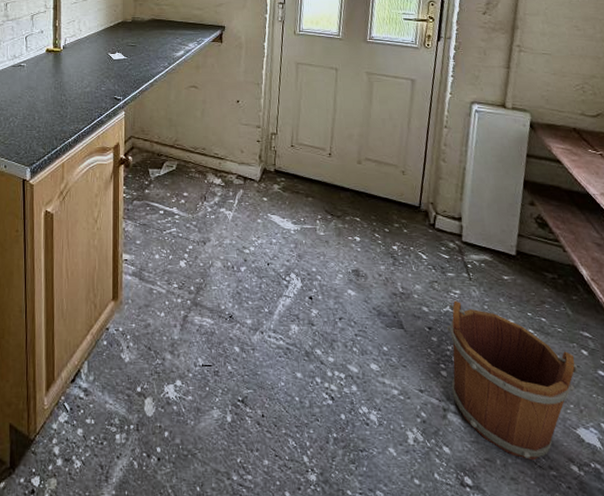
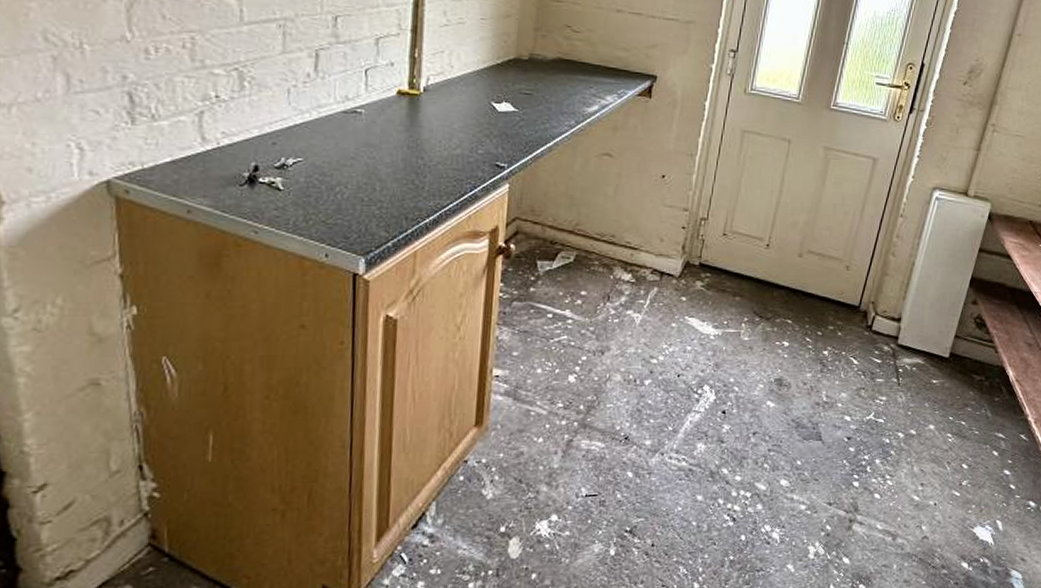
bucket: present [447,300,579,461] -> none [861,407,987,562]

